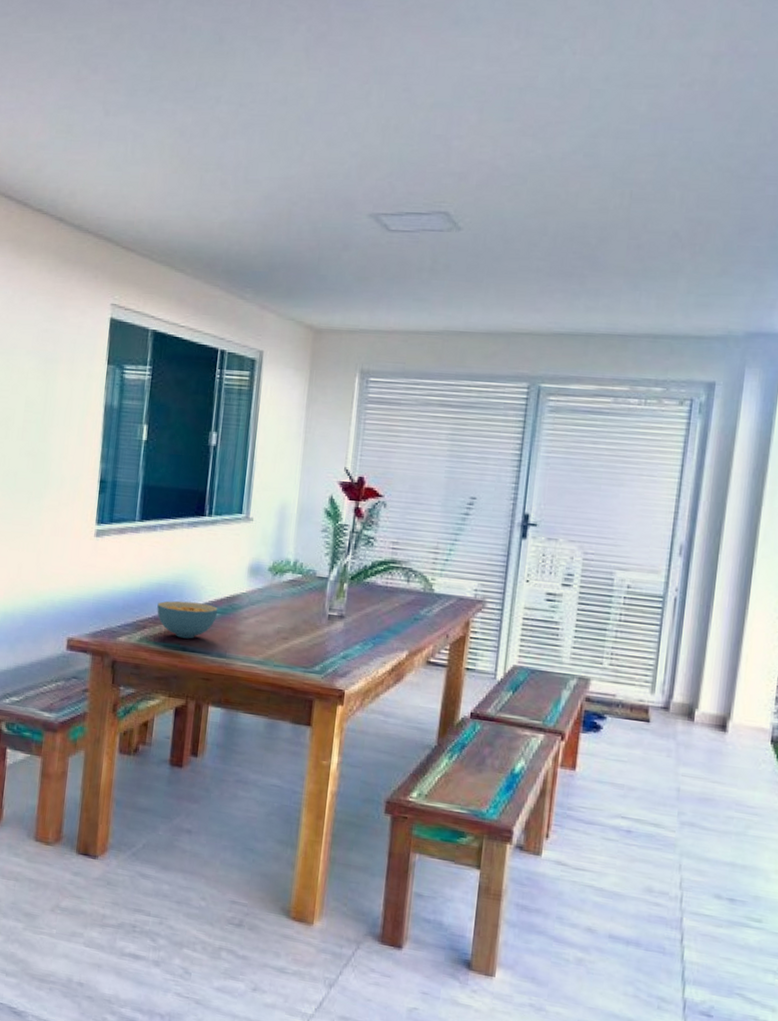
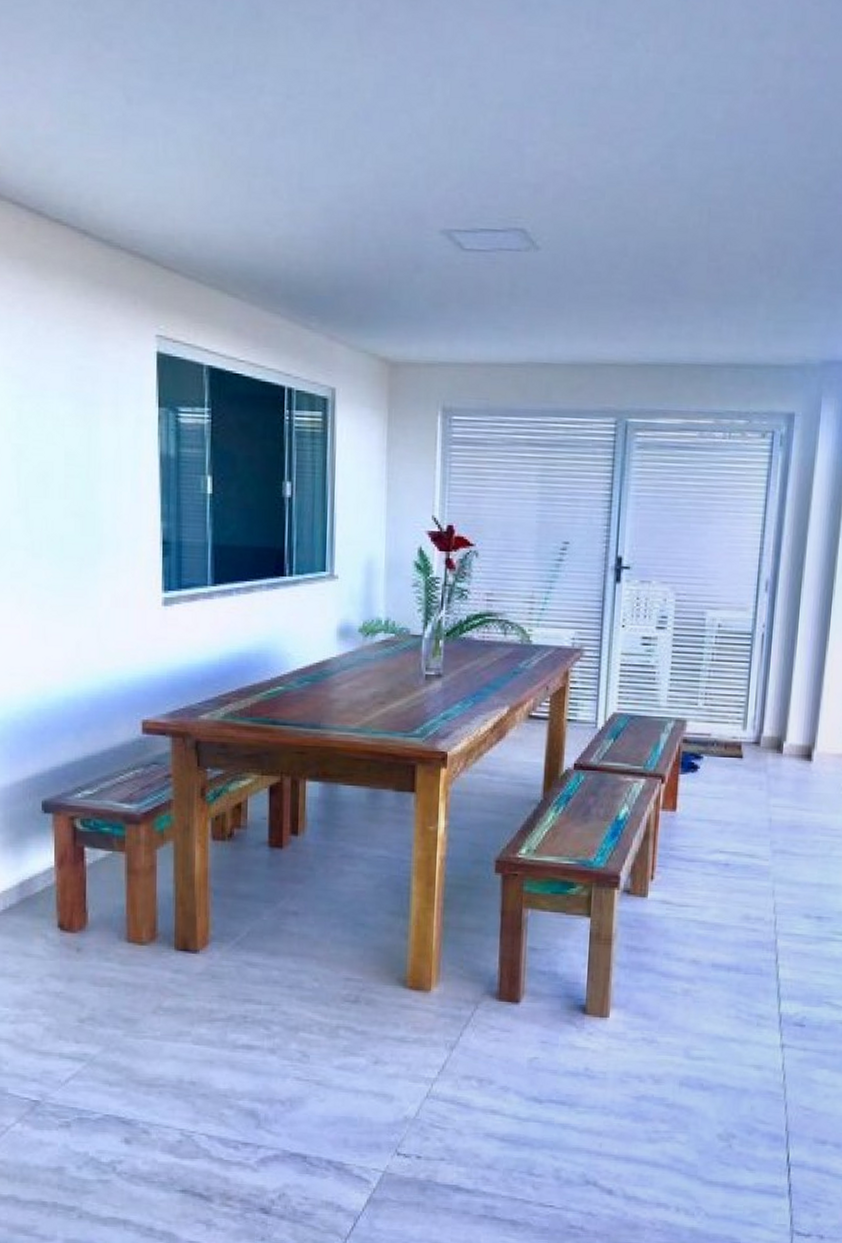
cereal bowl: present [157,600,218,639] -> none [240,671,308,711]

